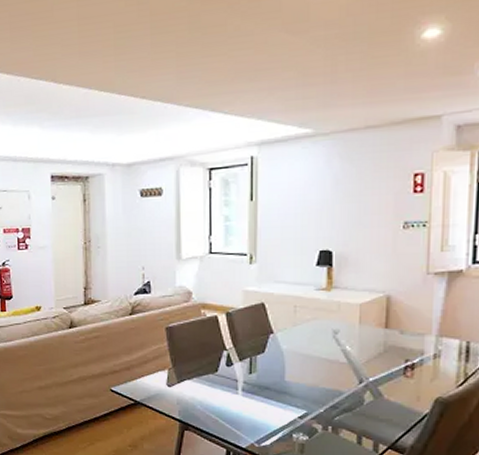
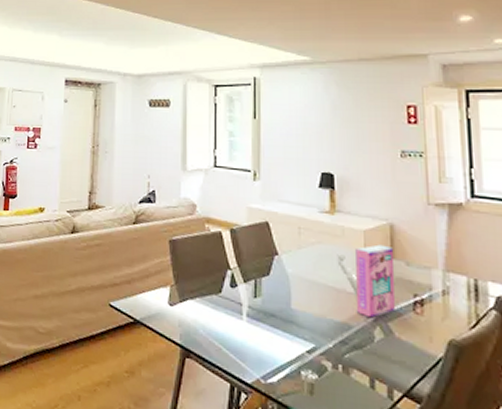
cereal box: none [348,316,389,384] -> present [355,244,395,318]

